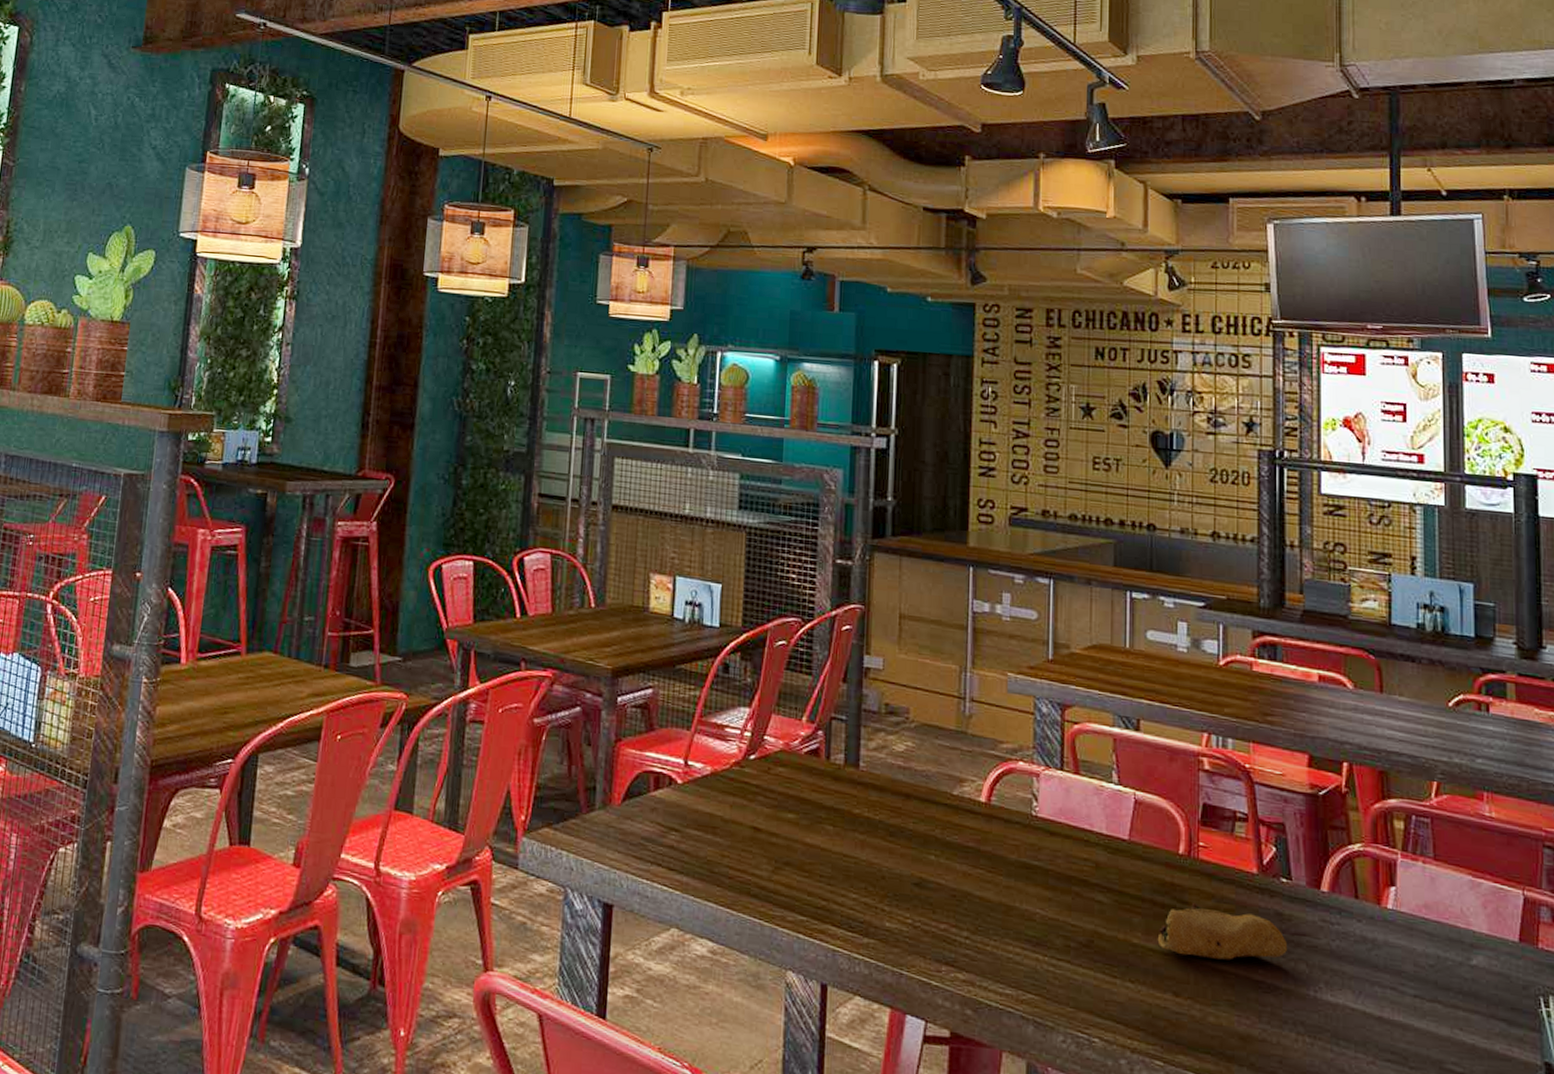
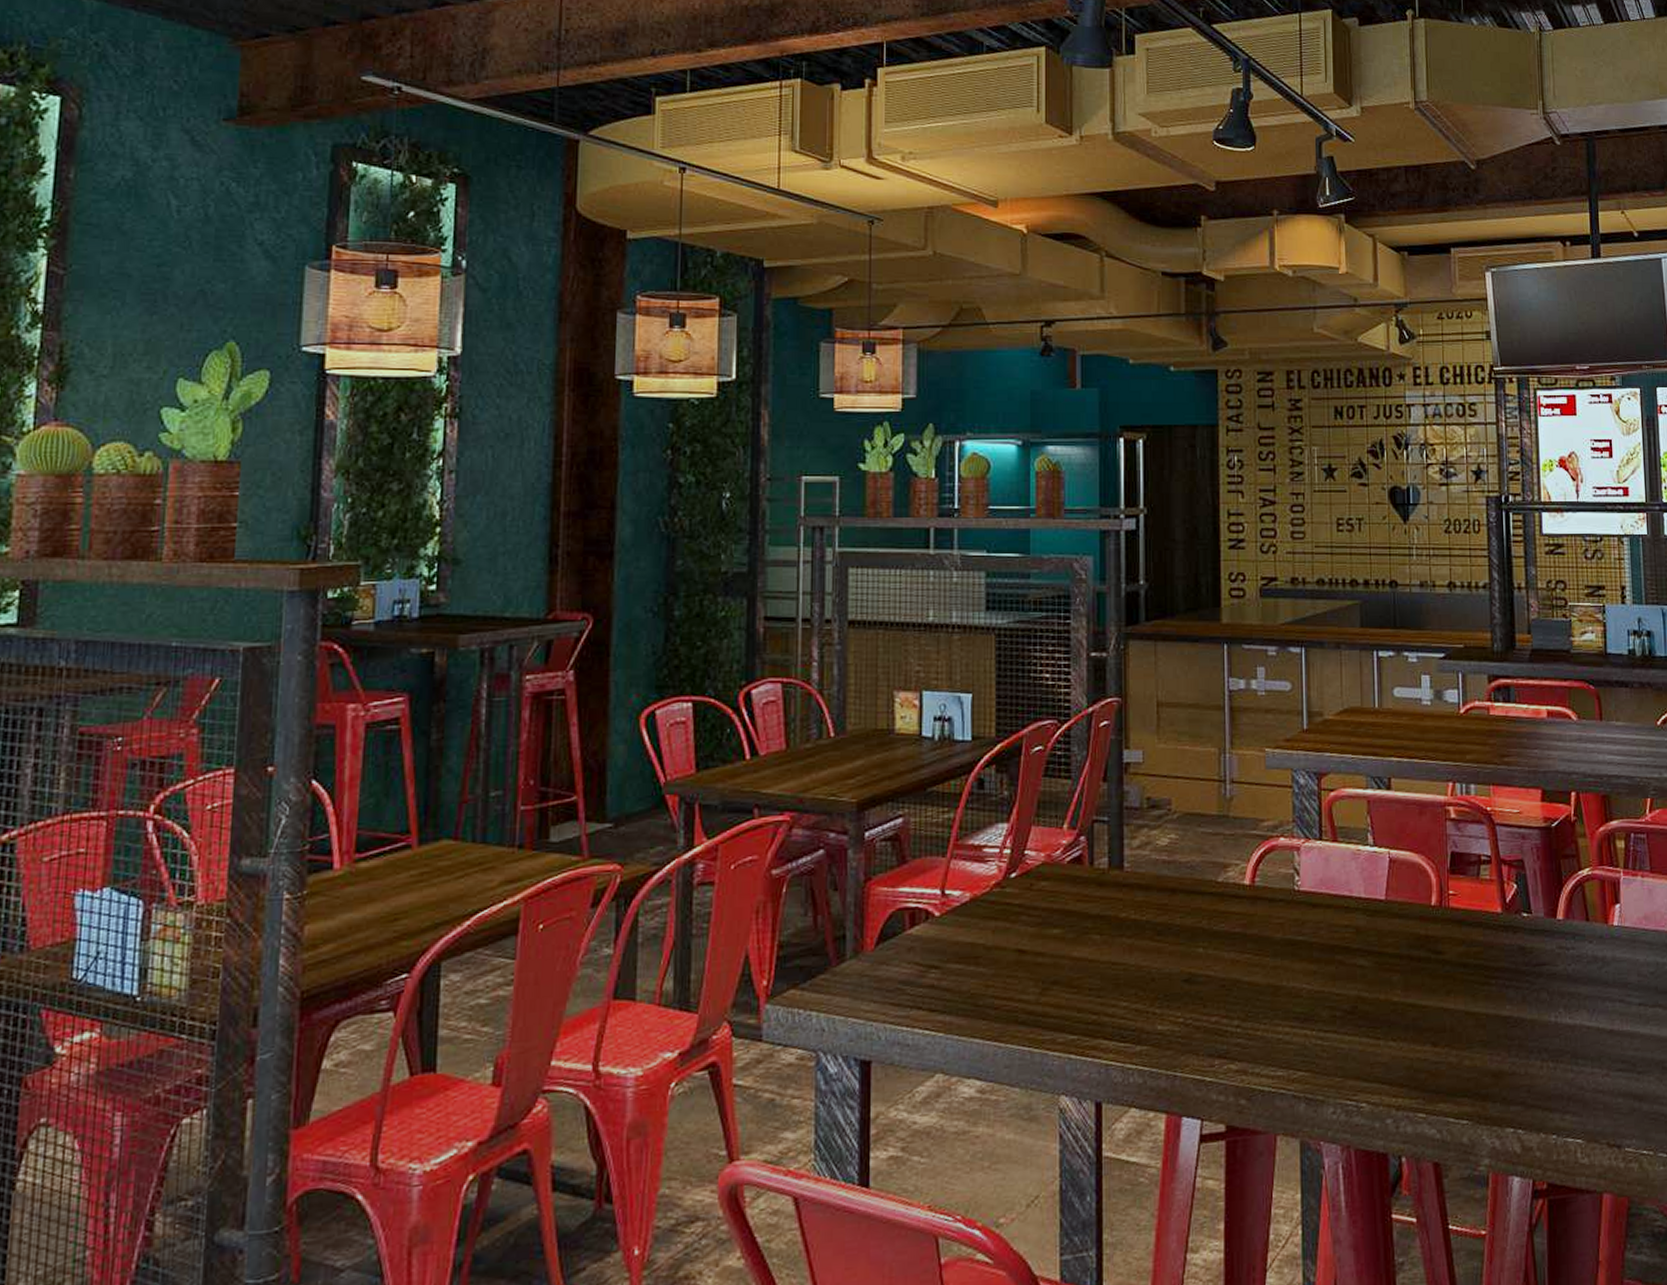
taco: present [1157,902,1288,960] -> none [1415,950,1531,1005]

